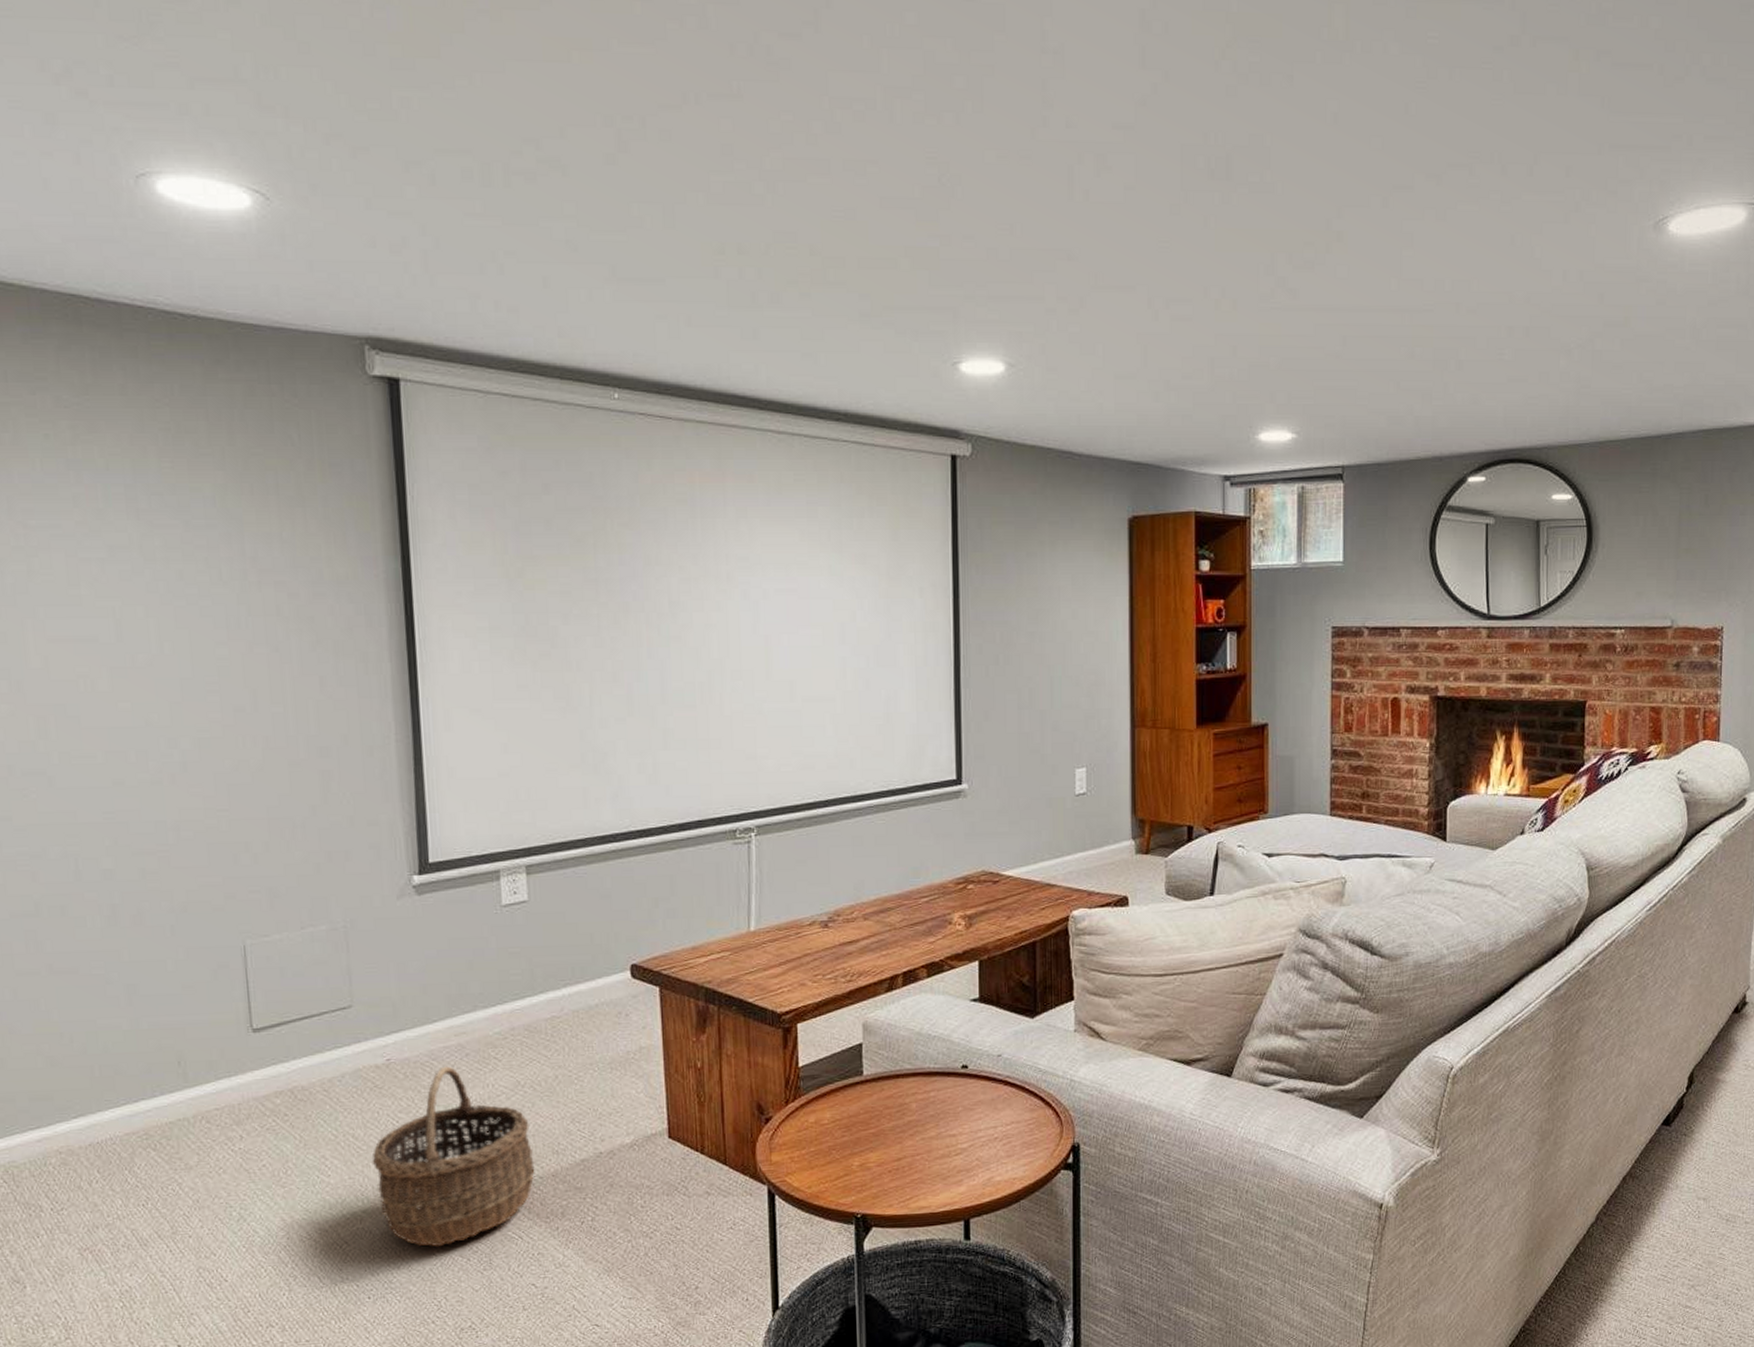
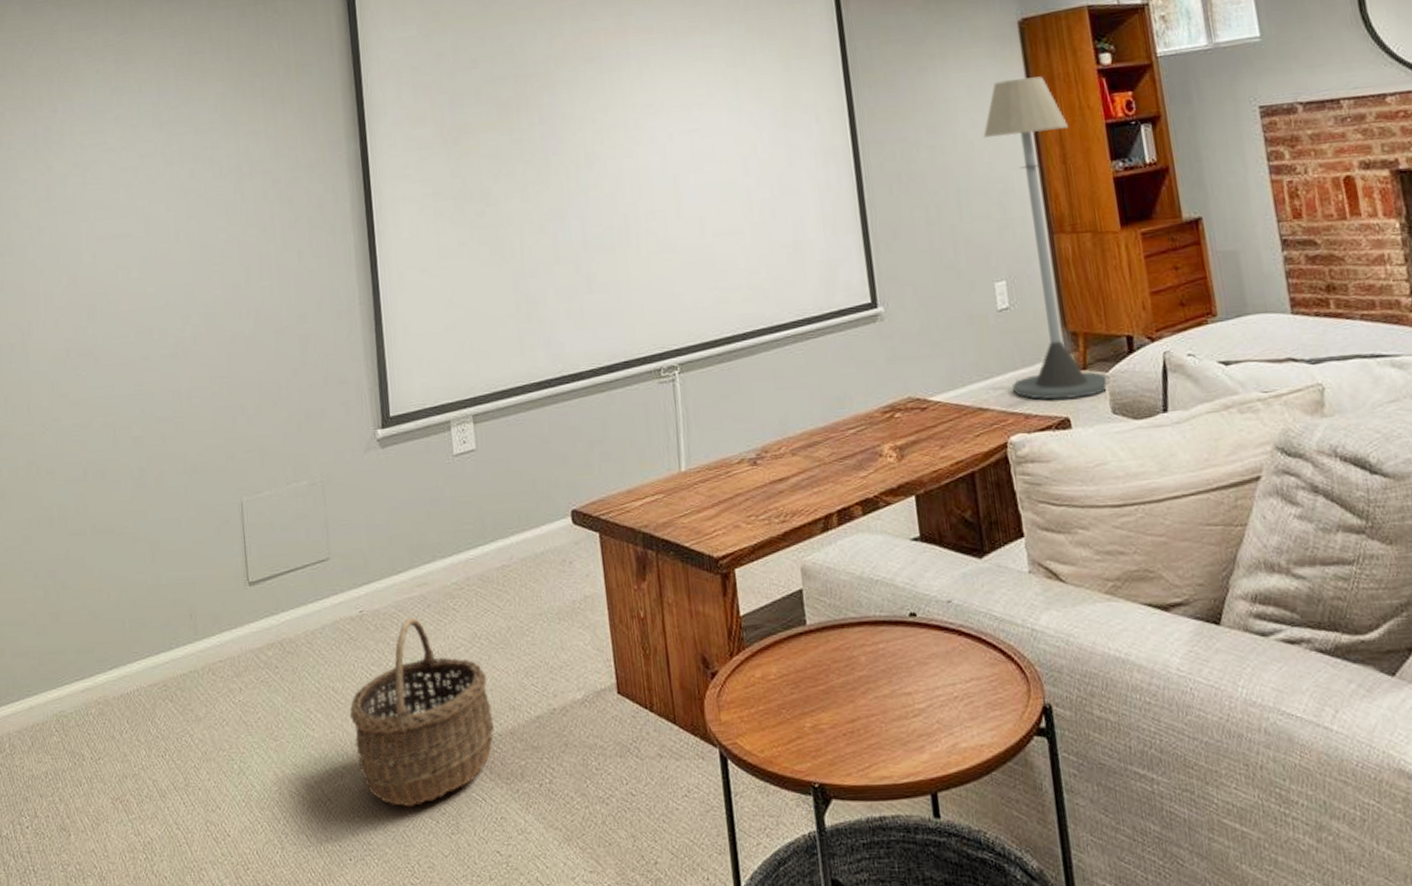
floor lamp: none [1080,574,1168,880] -> present [983,76,1110,400]

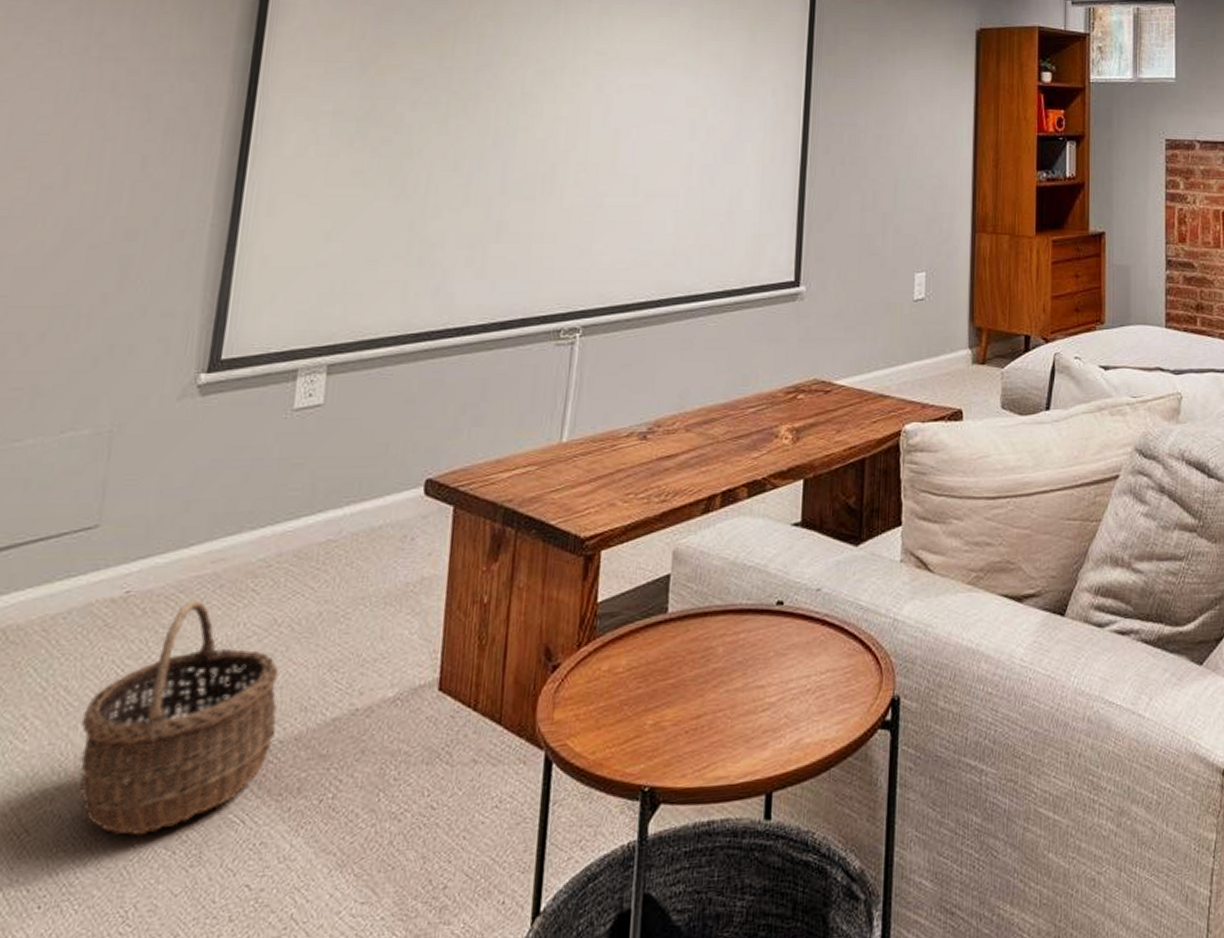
floor lamp: present [983,76,1110,400] -> none [915,82,1005,392]

